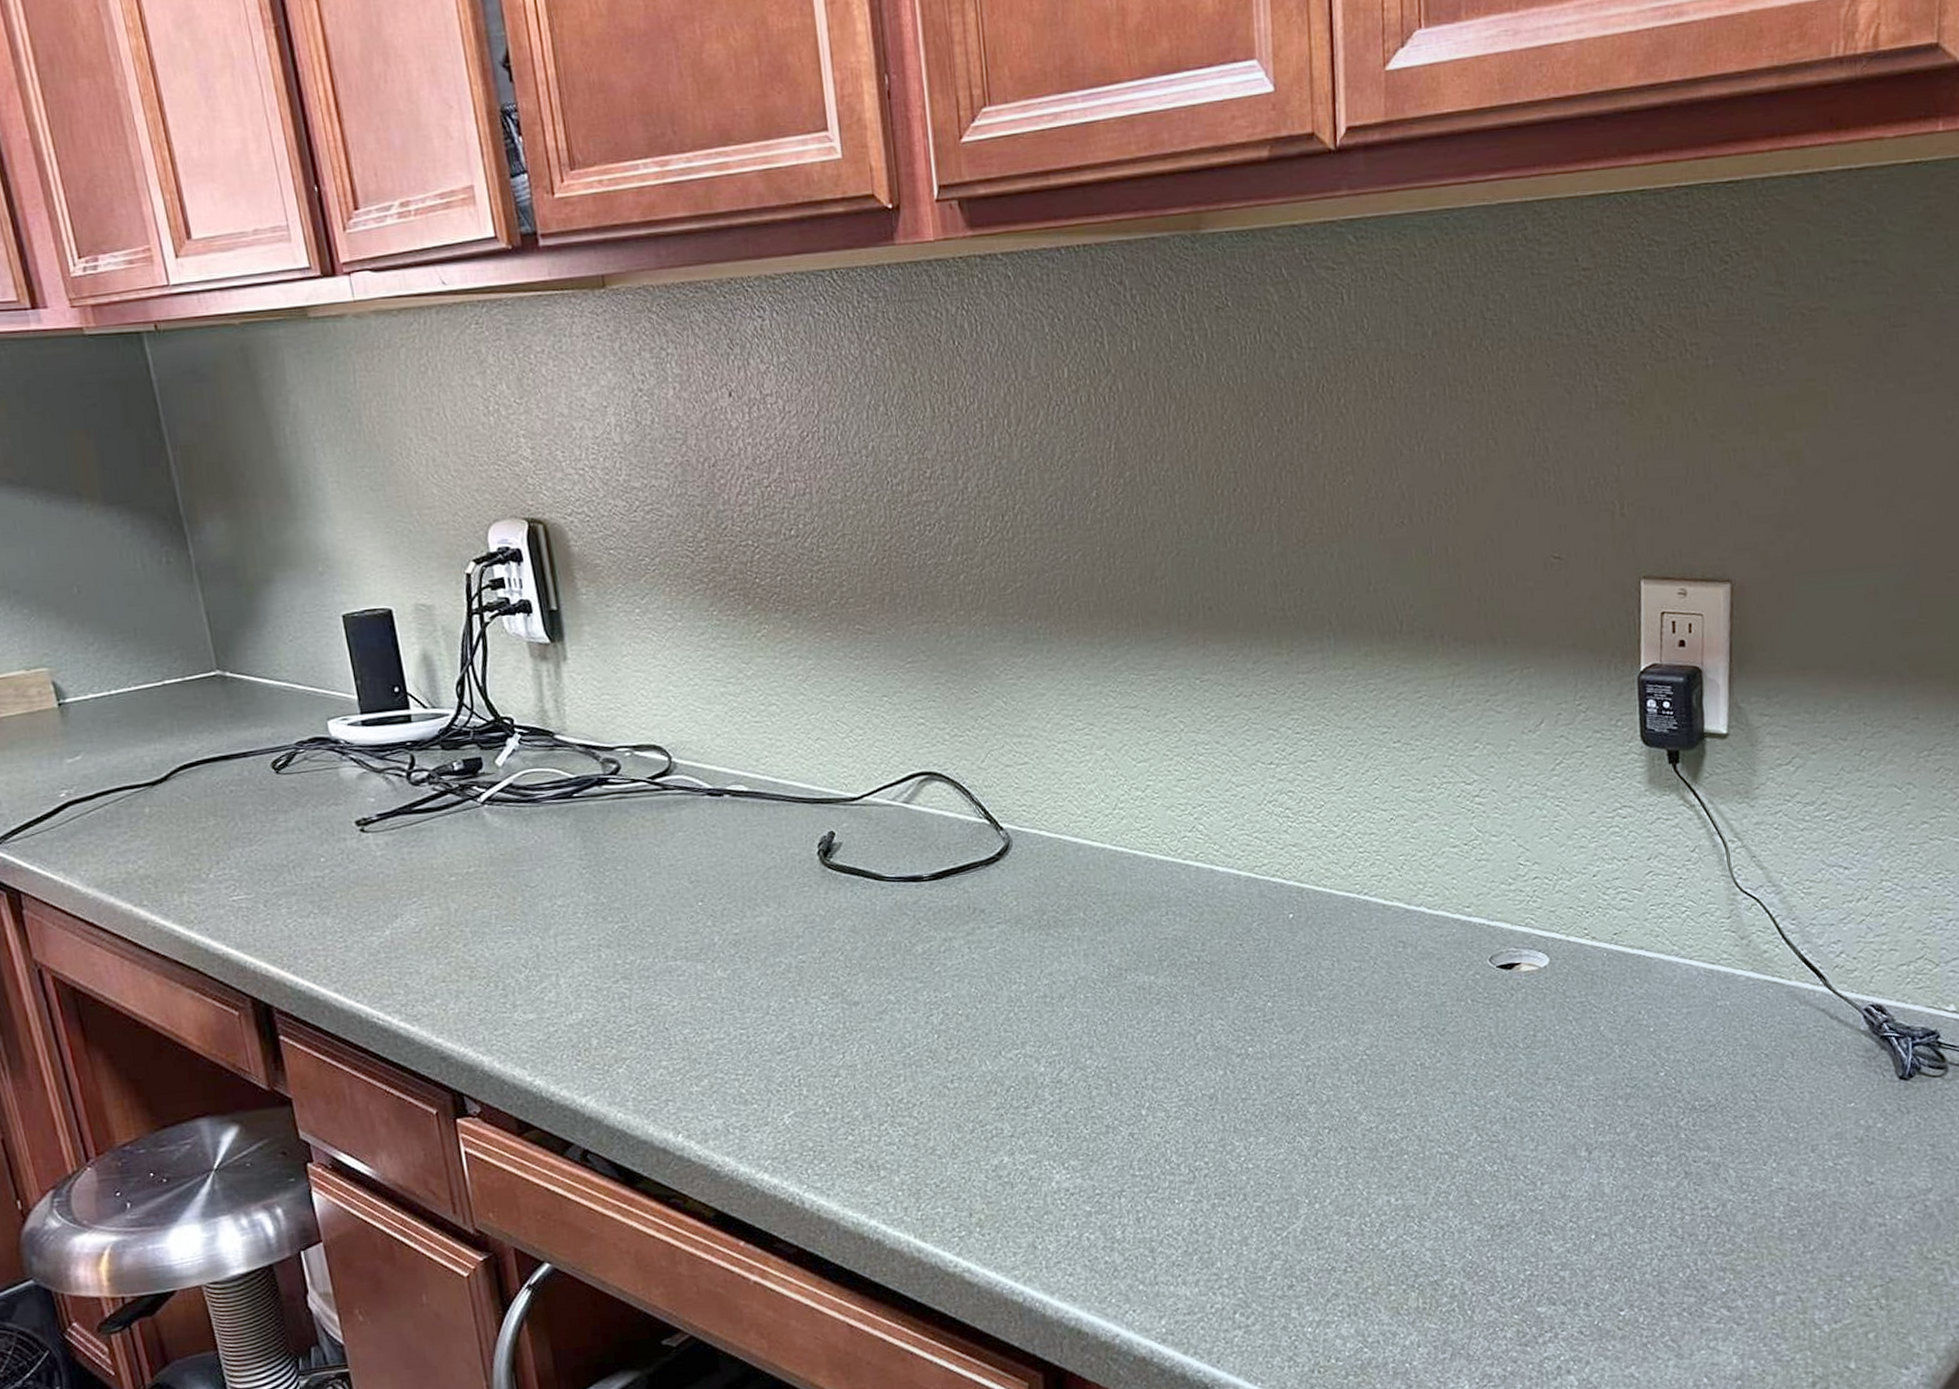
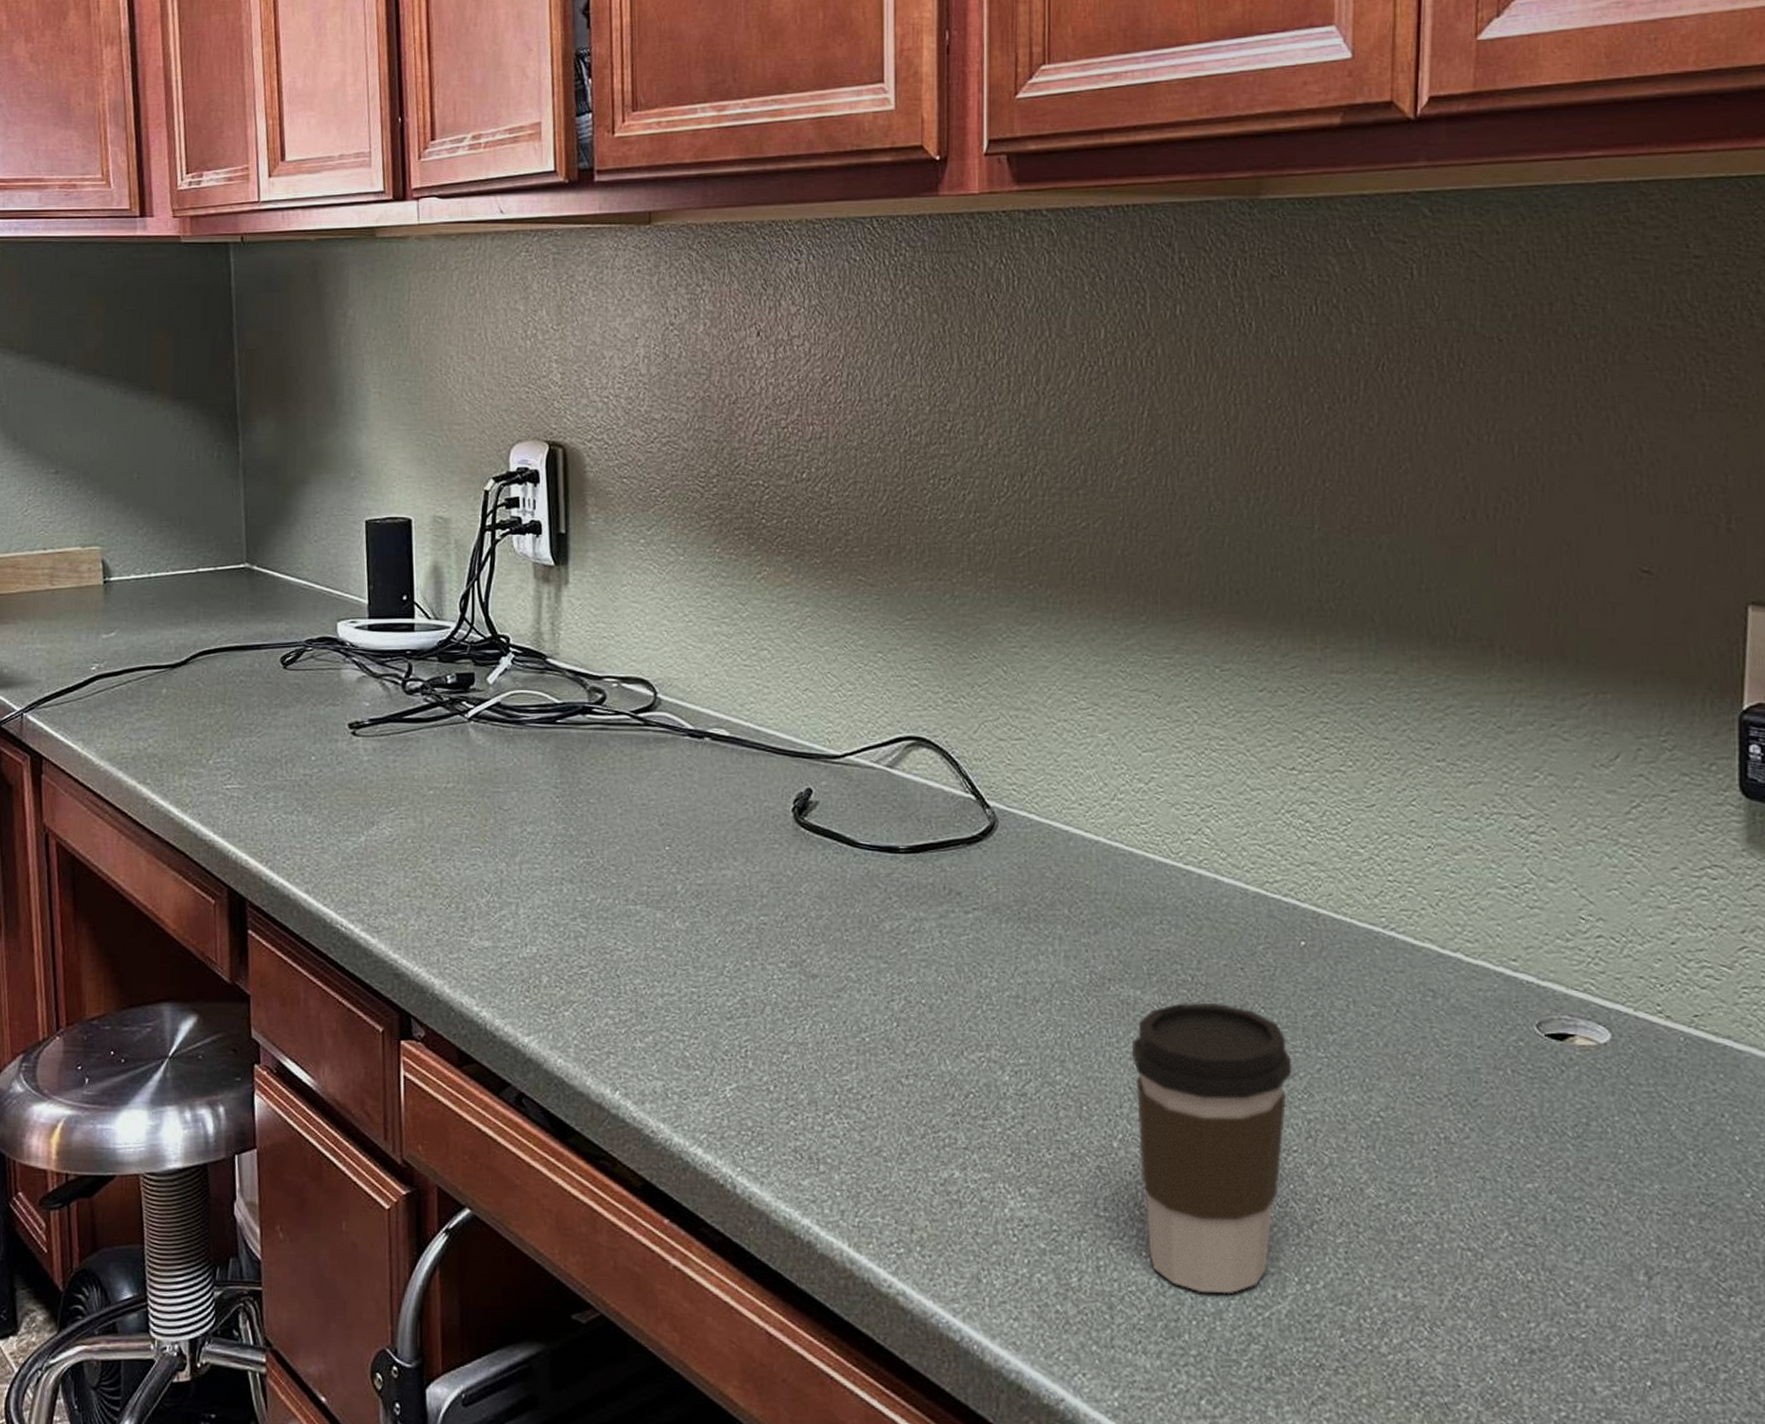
coffee cup: none [1150,978,1291,1226] -> present [1131,1002,1292,1294]

